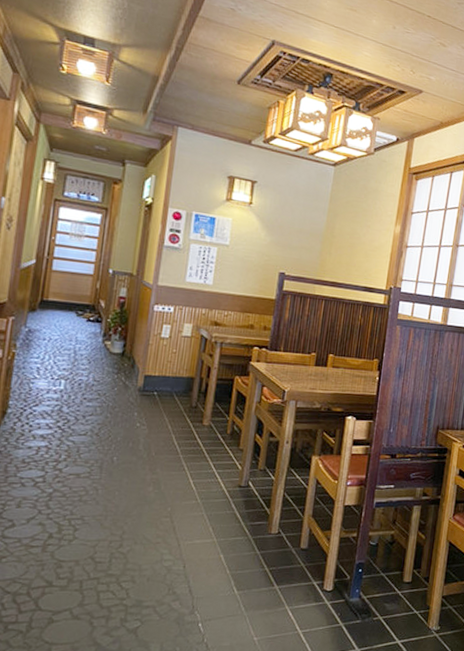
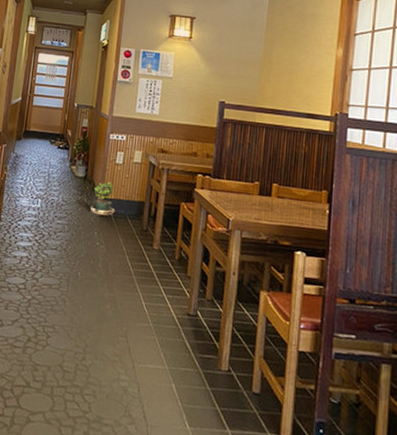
potted plant: none [130,358,160,395] -> present [91,182,115,216]

